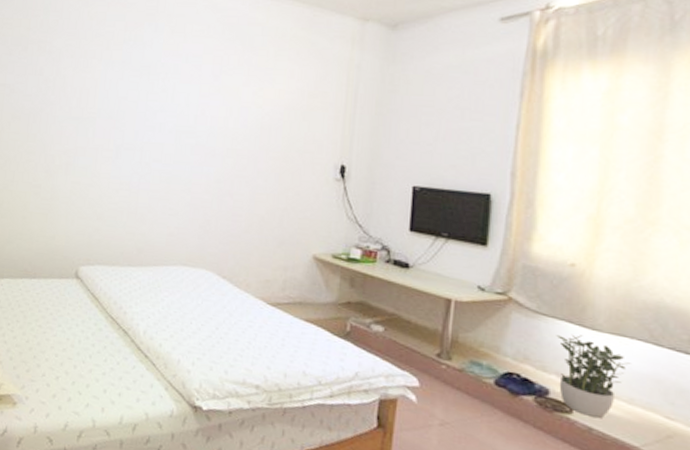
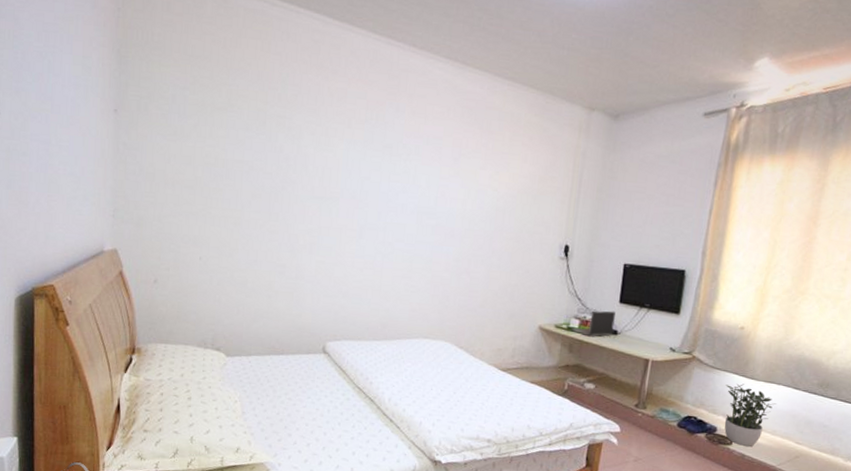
laptop computer: none [352,239,405,270] -> present [571,311,616,337]

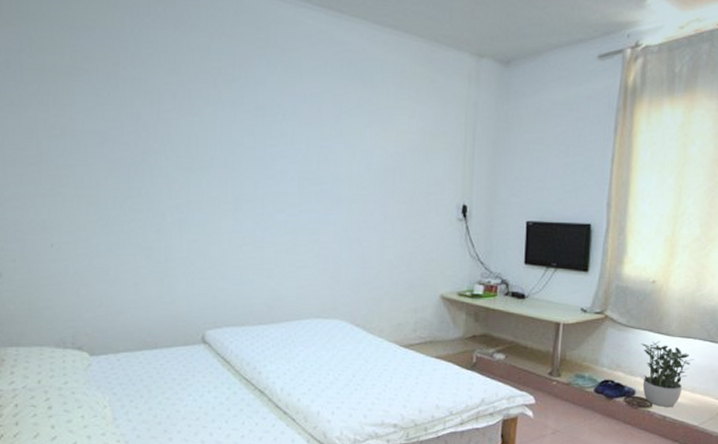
laptop computer: present [571,311,616,337] -> none [475,273,521,303]

